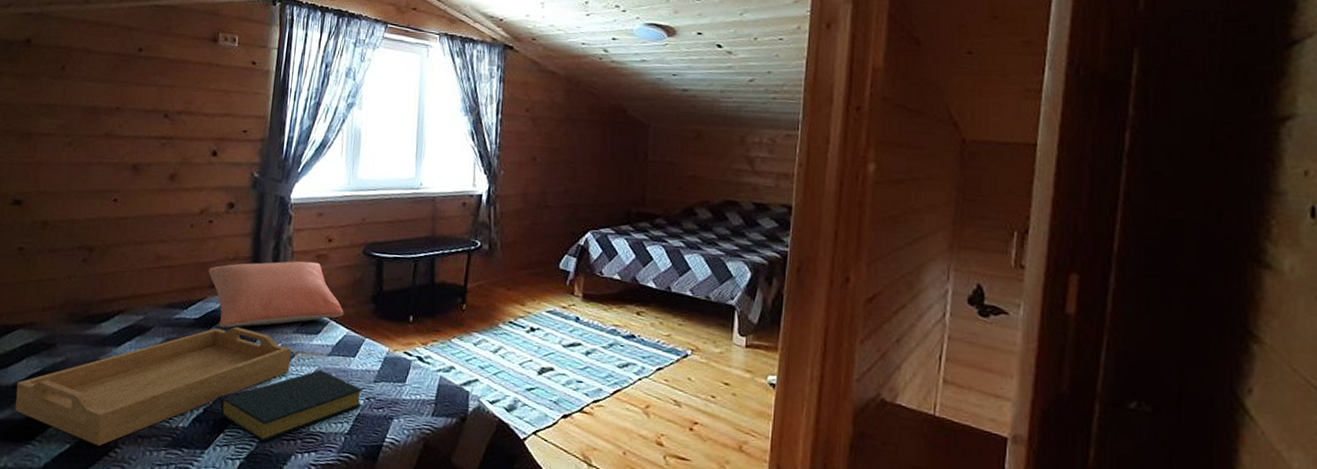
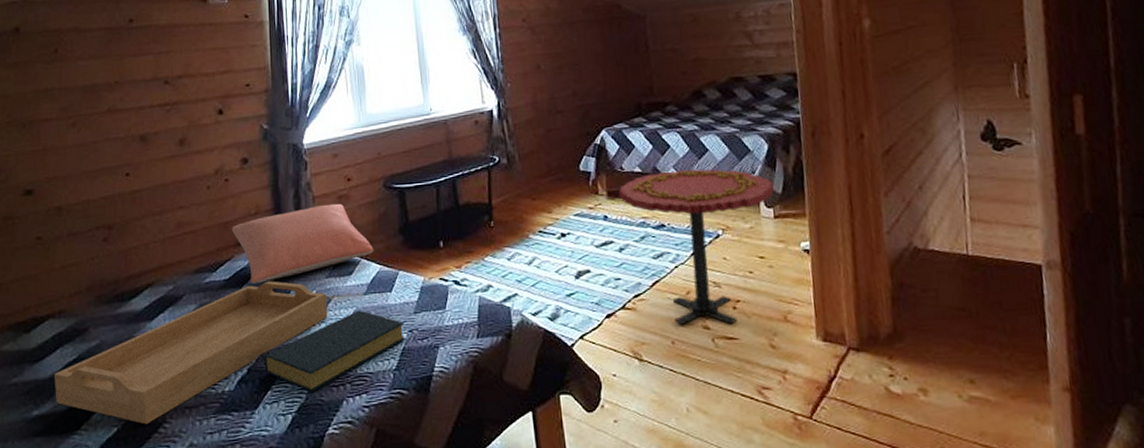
side table: none [593,283,751,445] -> present [618,169,775,326]

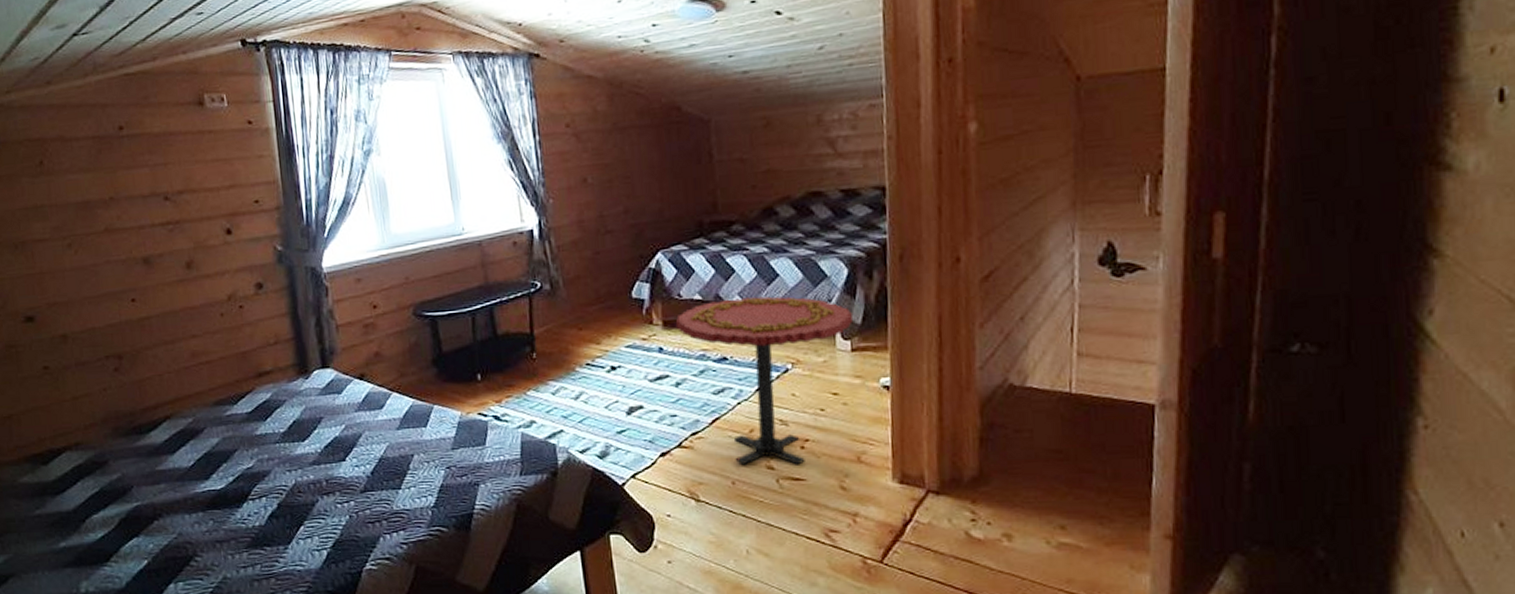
serving tray: present [54,281,328,425] -> none [77,414,359,558]
pillow: present [231,203,374,285] -> none [249,332,406,418]
hardback book: present [263,310,406,392] -> none [294,445,444,528]

